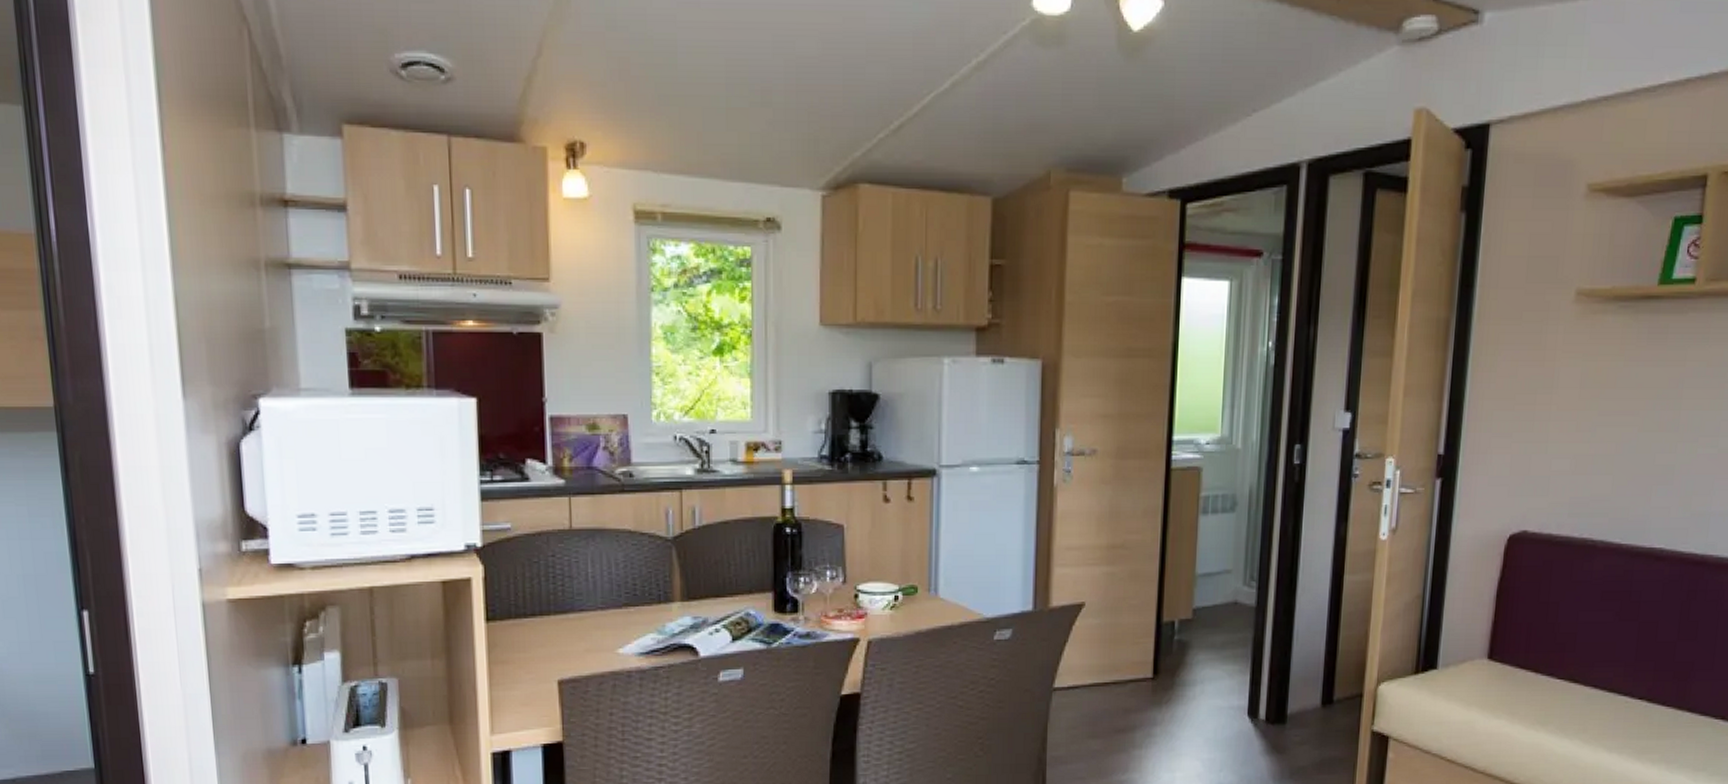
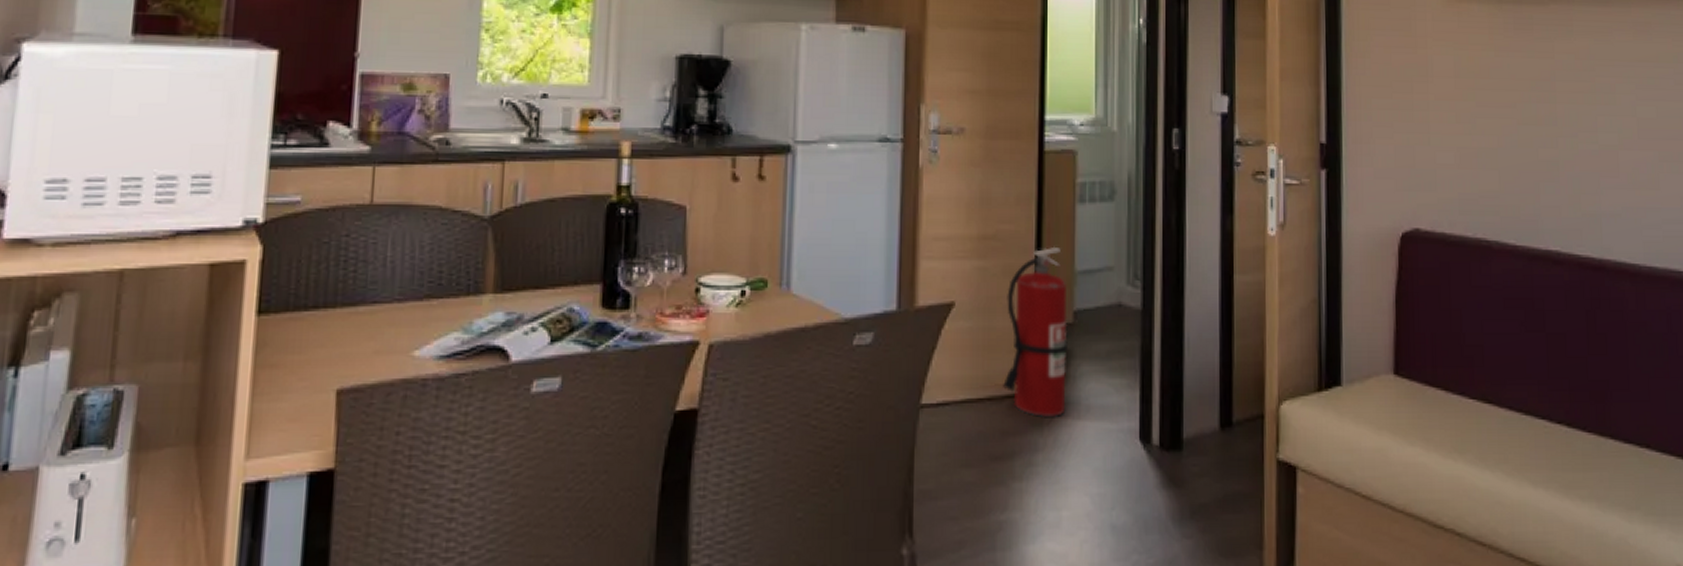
fire extinguisher: none [1127,553,1188,698] -> present [1003,246,1068,418]

